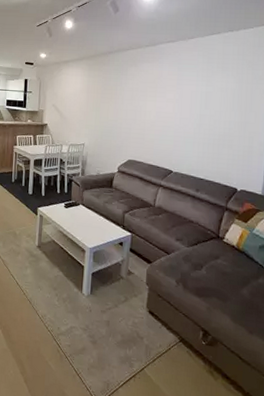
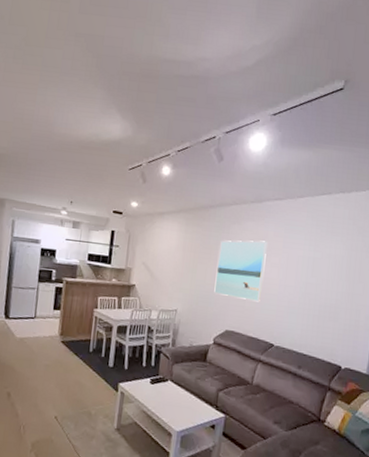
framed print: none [116,79,162,134] -> present [214,240,268,302]

